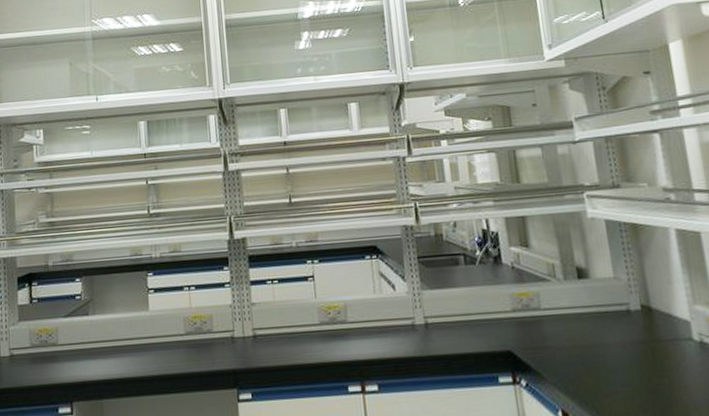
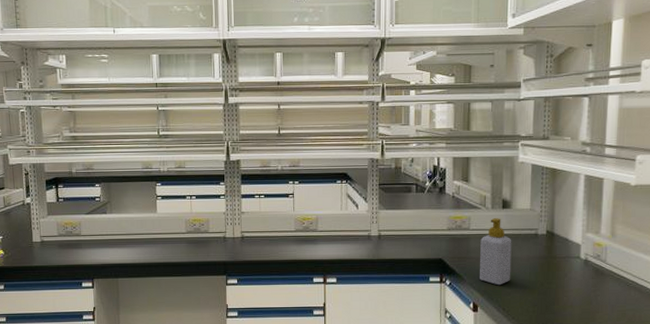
soap bottle: none [557,292,606,384] -> present [480,218,512,286]

